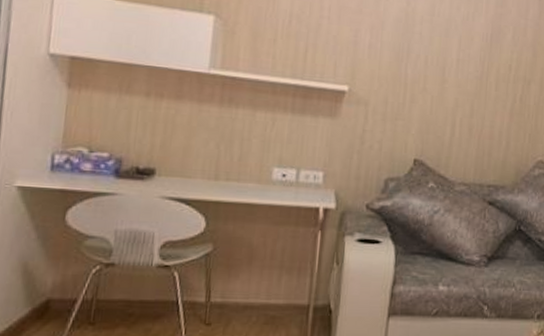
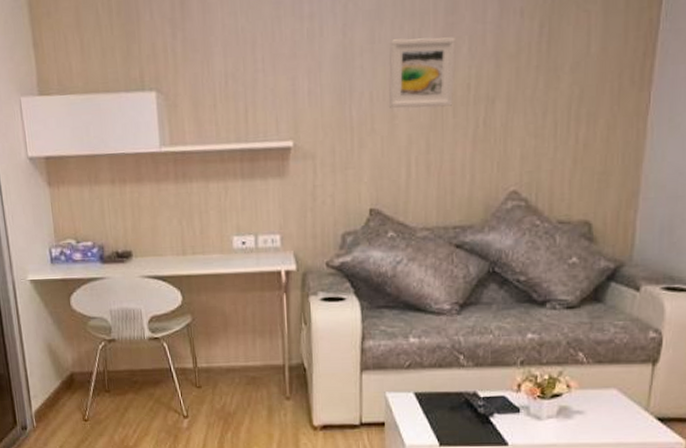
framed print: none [440,16,502,81] -> present [388,37,456,108]

